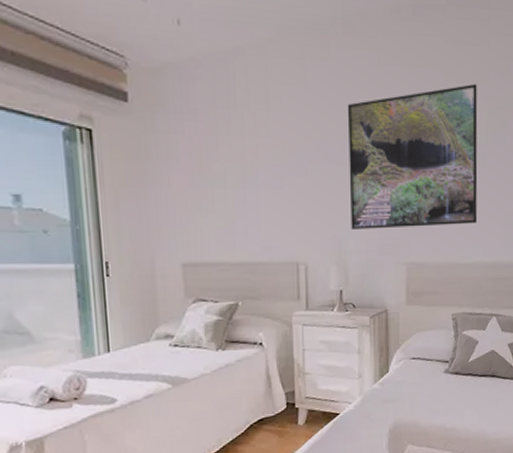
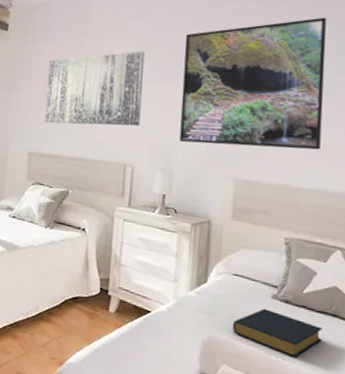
wall art: none [192,126,308,224] -> present [44,51,145,127]
hardback book: none [413,384,485,422] -> present [232,308,323,359]

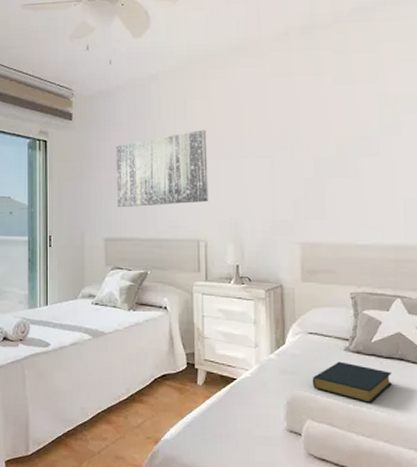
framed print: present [179,17,327,150] -> none [242,84,374,214]

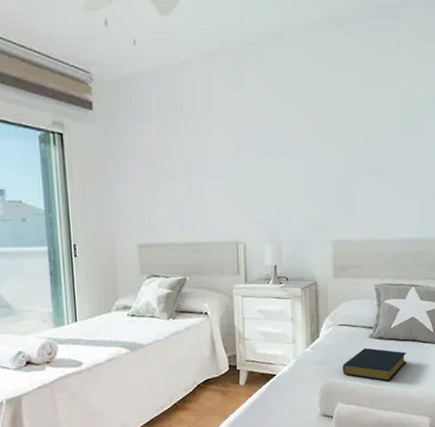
wall art: present [116,129,208,208] -> none [146,125,246,211]

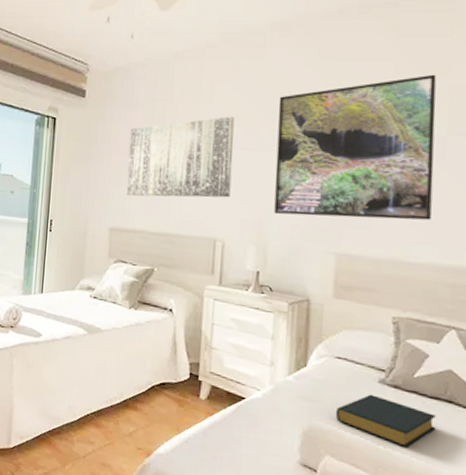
wall art: none [146,125,246,211] -> present [126,116,234,198]
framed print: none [278,83,396,213] -> present [274,74,436,220]

